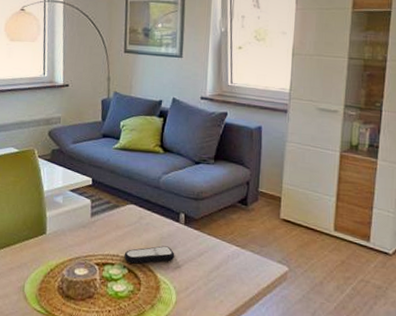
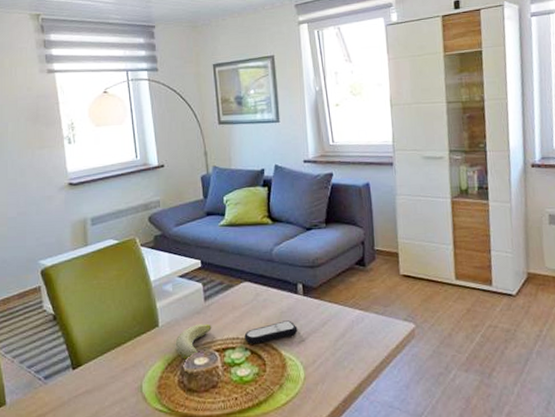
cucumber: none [59,237,95,270] -> present [175,323,212,361]

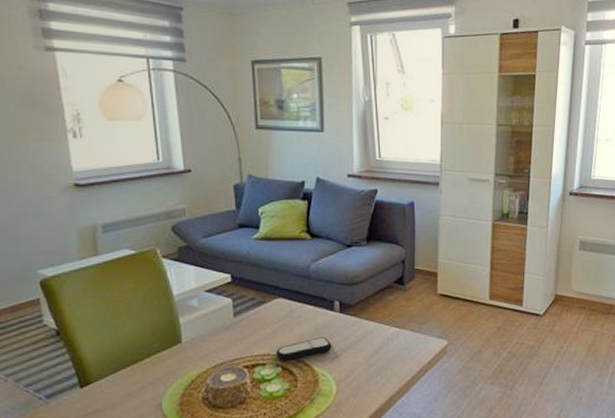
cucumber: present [175,323,212,361] -> none [200,340,241,378]

